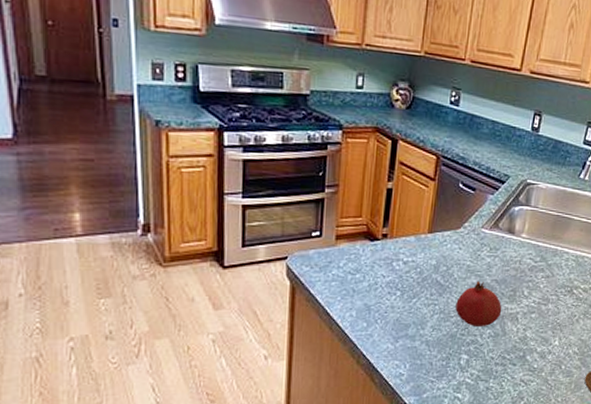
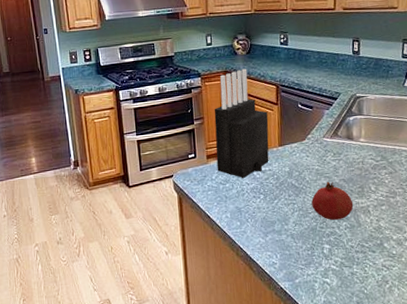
knife block: none [347,127,421,270] -> present [214,68,269,179]

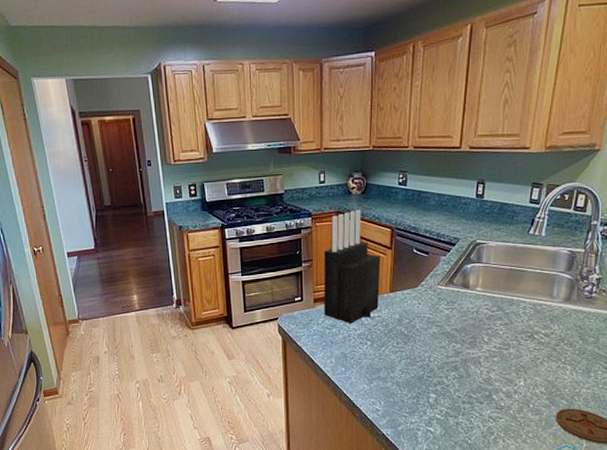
fruit: present [311,181,354,220] -> none [420,330,464,369]

